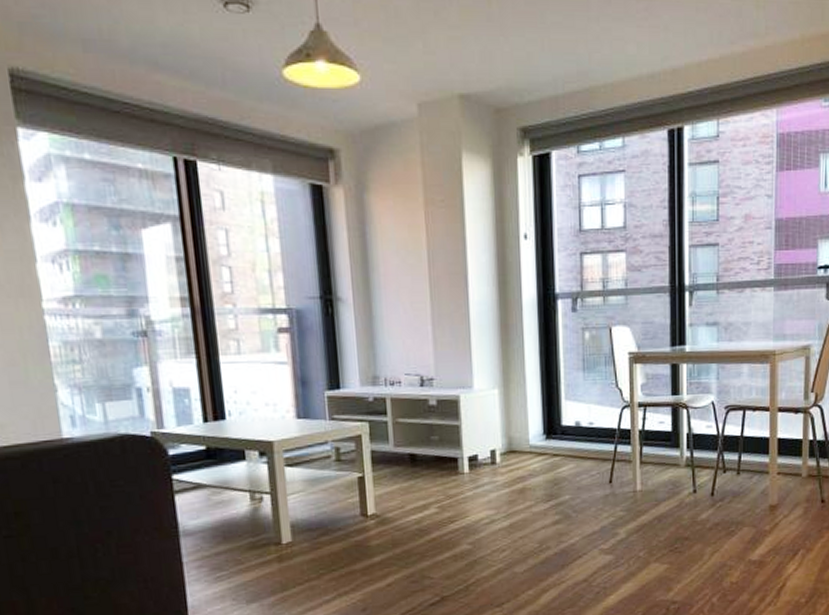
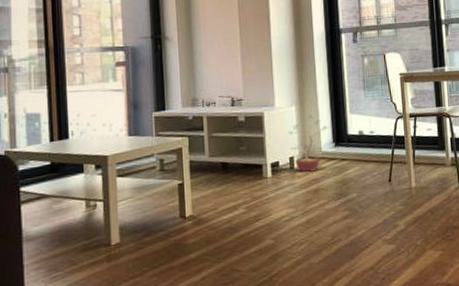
potted plant: none [488,399,539,468] -> present [288,114,329,172]

